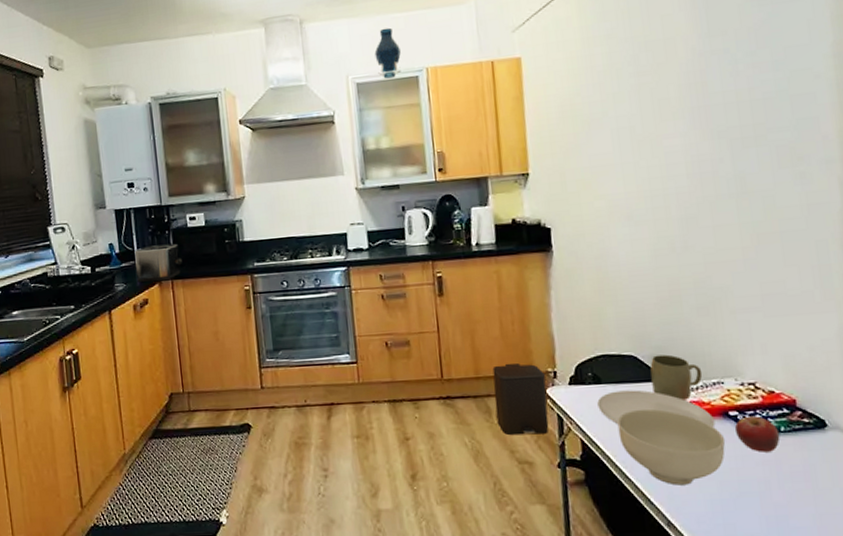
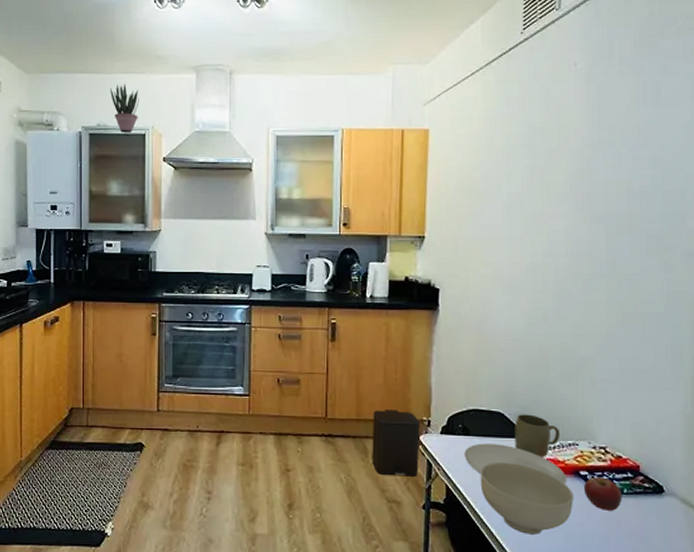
toaster: present [134,243,182,283] -> none [51,267,95,301]
potted plant: none [175,47,208,99] -> present [109,84,139,133]
vase: present [374,27,402,79] -> none [296,87,321,135]

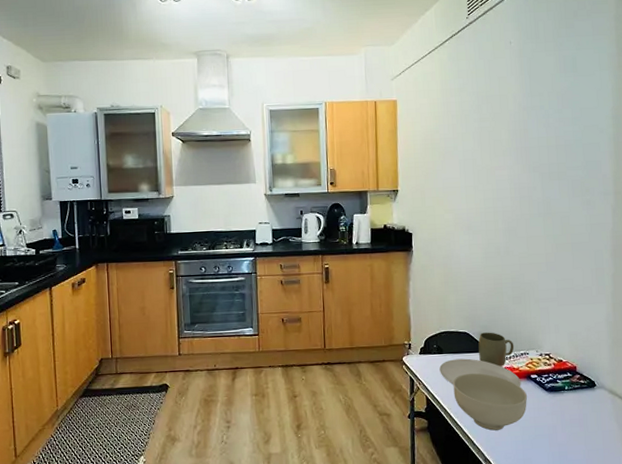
potted plant: present [109,84,139,133] -> none [120,69,148,113]
pedal bin: present [372,409,420,477] -> none [363,337,403,393]
fruit: present [583,477,623,511] -> none [534,378,565,405]

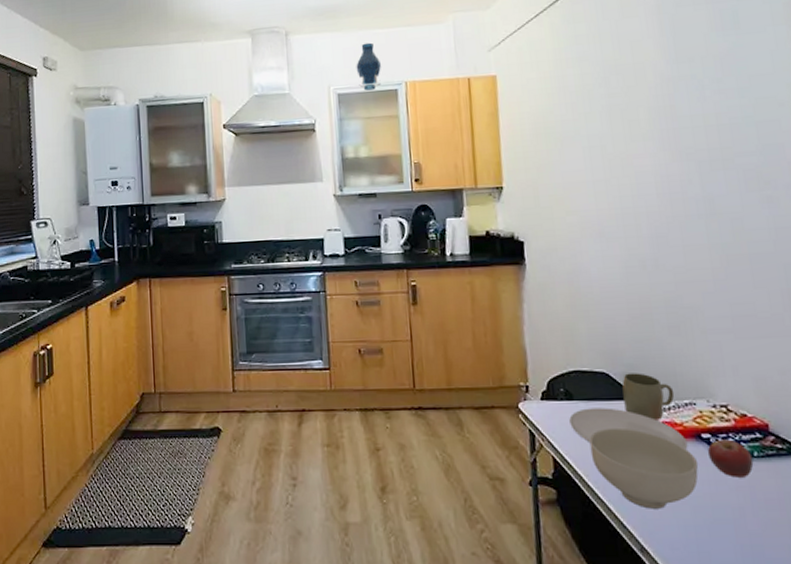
vase: none [285,68,307,108] -> present [356,42,382,91]
fruit: none [534,378,565,405] -> present [707,439,754,478]

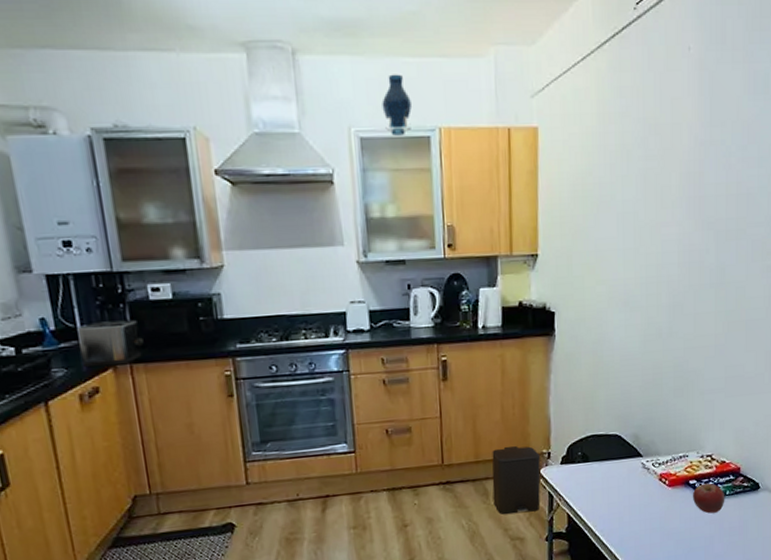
toaster: none [114,242,161,280] -> present [77,319,144,368]
pedal bin: none [465,375,521,450] -> present [492,446,541,514]
plate: present [569,408,688,450] -> none [584,466,678,498]
bowl: present [589,427,699,509] -> none [599,482,684,547]
mug: present [622,373,675,420] -> none [631,432,673,473]

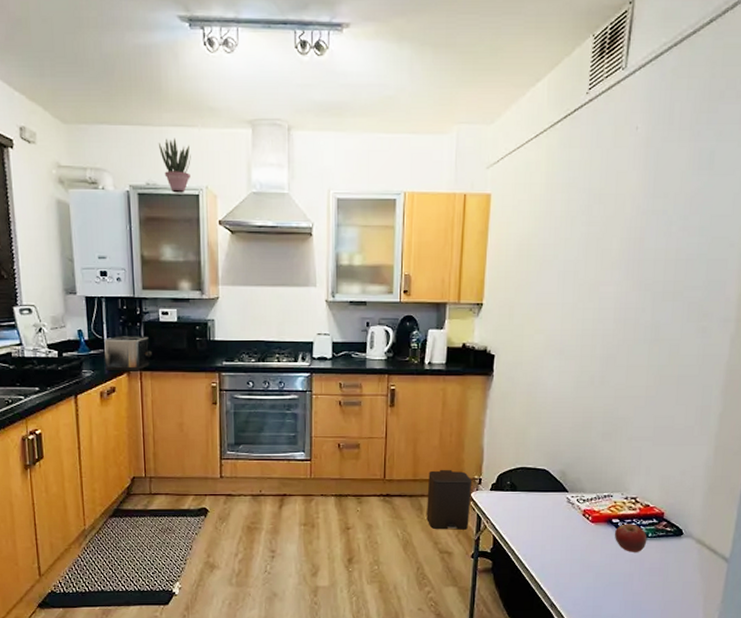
potted plant: none [123,66,172,137] -> present [158,138,191,193]
vase: present [381,74,413,136] -> none [357,147,383,198]

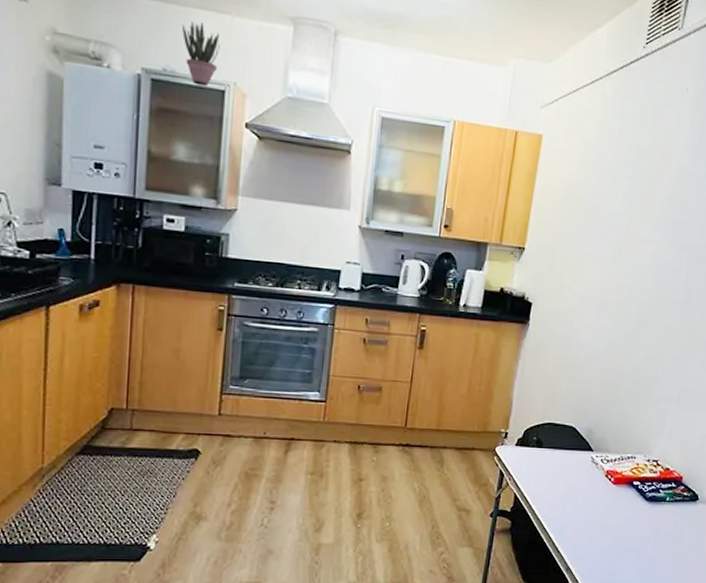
toaster: present [104,336,152,371] -> none [89,241,150,284]
pedal bin: present [426,469,472,530] -> none [447,420,498,486]
fruit: present [614,524,647,552] -> none [634,486,665,516]

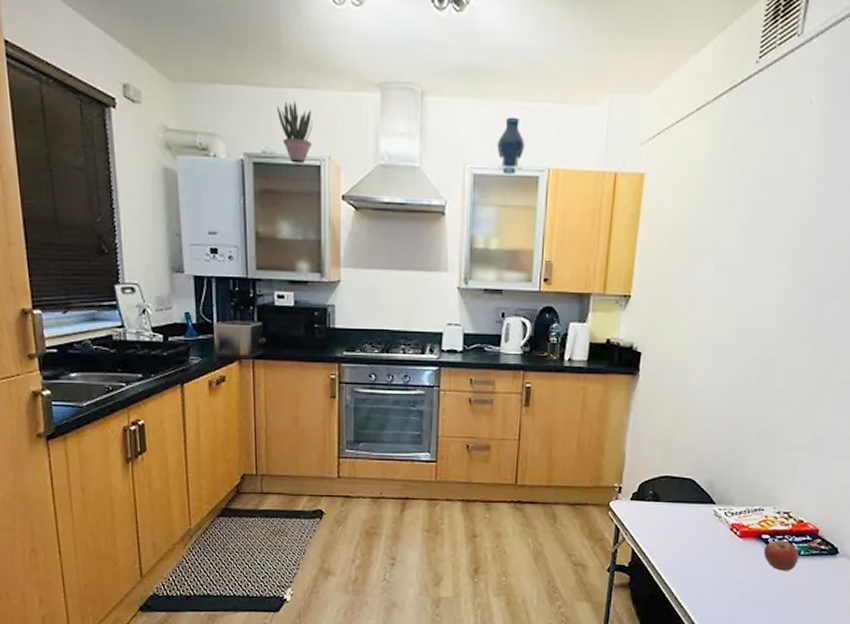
toaster: none [89,241,150,284] -> present [214,320,266,359]
vase: none [406,67,434,122] -> present [497,117,526,174]
fruit: none [634,486,665,516] -> present [763,540,800,571]

